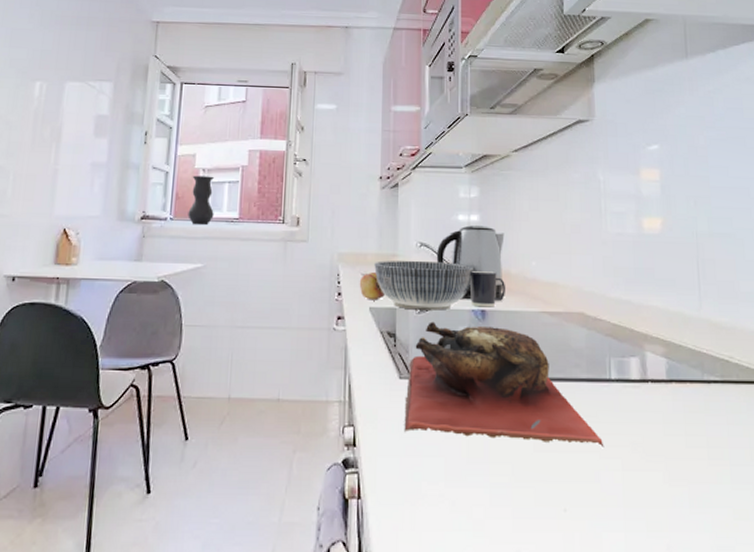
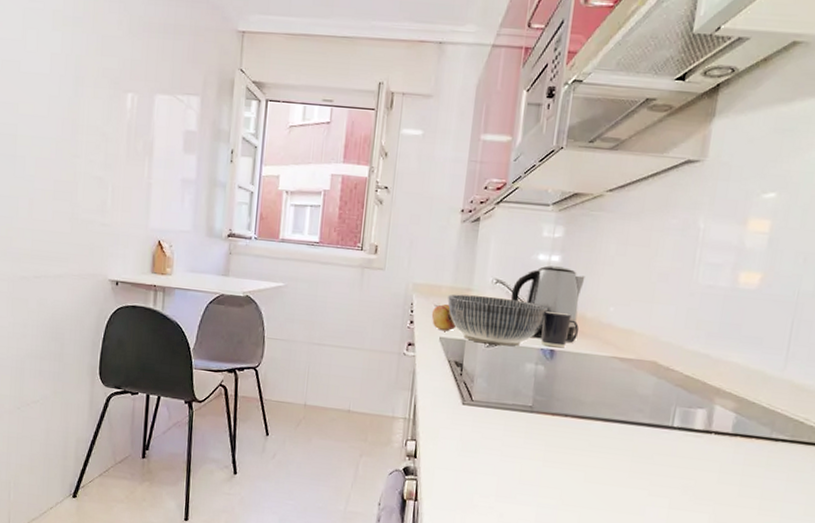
vase: present [188,175,215,226] -> none [271,197,298,247]
cutting board: present [404,321,604,447] -> none [462,356,655,486]

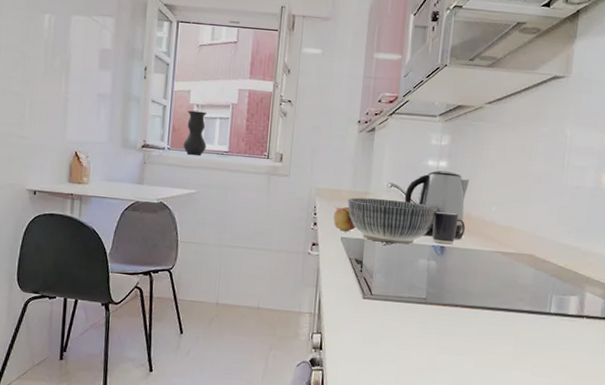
vase: none [271,197,298,247] -> present [183,110,208,157]

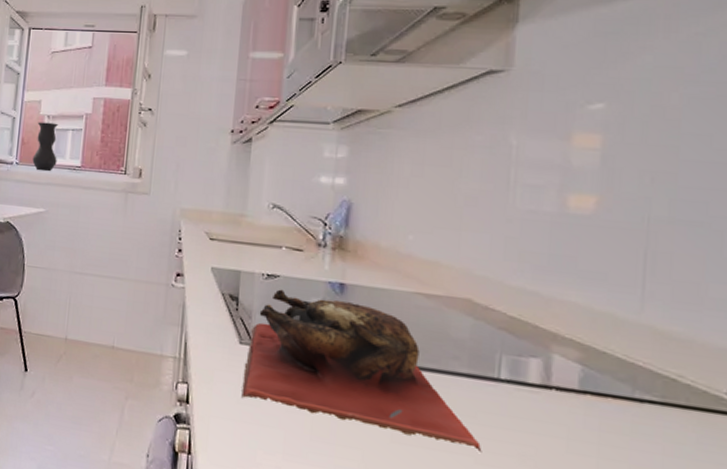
fruit: present [333,206,355,232] -> none [201,231,229,261]
bowl: present [347,197,437,244] -> none [219,220,334,279]
cutting board: none [364,253,536,367] -> present [241,289,482,453]
kettle: present [404,170,470,238] -> none [290,188,376,274]
mug: present [432,211,465,245] -> none [327,239,372,282]

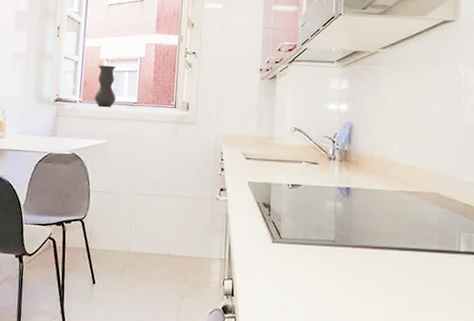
cutting board: present [241,289,482,453] -> none [275,196,450,308]

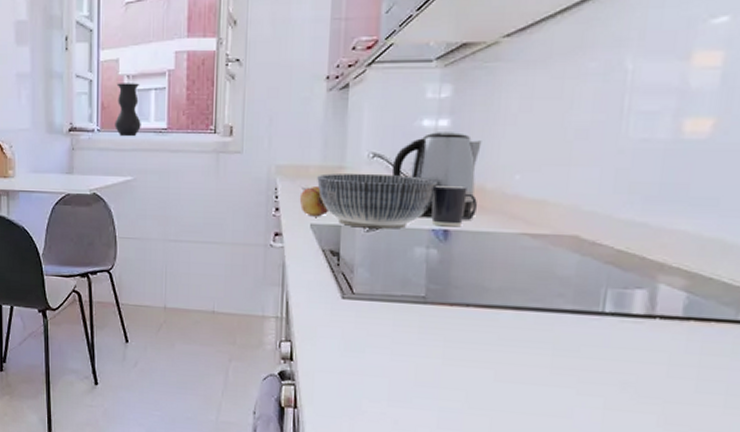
fruit: none [239,151,261,176] -> present [299,185,328,217]
bowl: none [253,142,341,187] -> present [317,173,437,229]
kettle: none [308,113,370,179] -> present [391,132,482,218]
mug: none [336,153,369,186] -> present [431,184,477,227]

